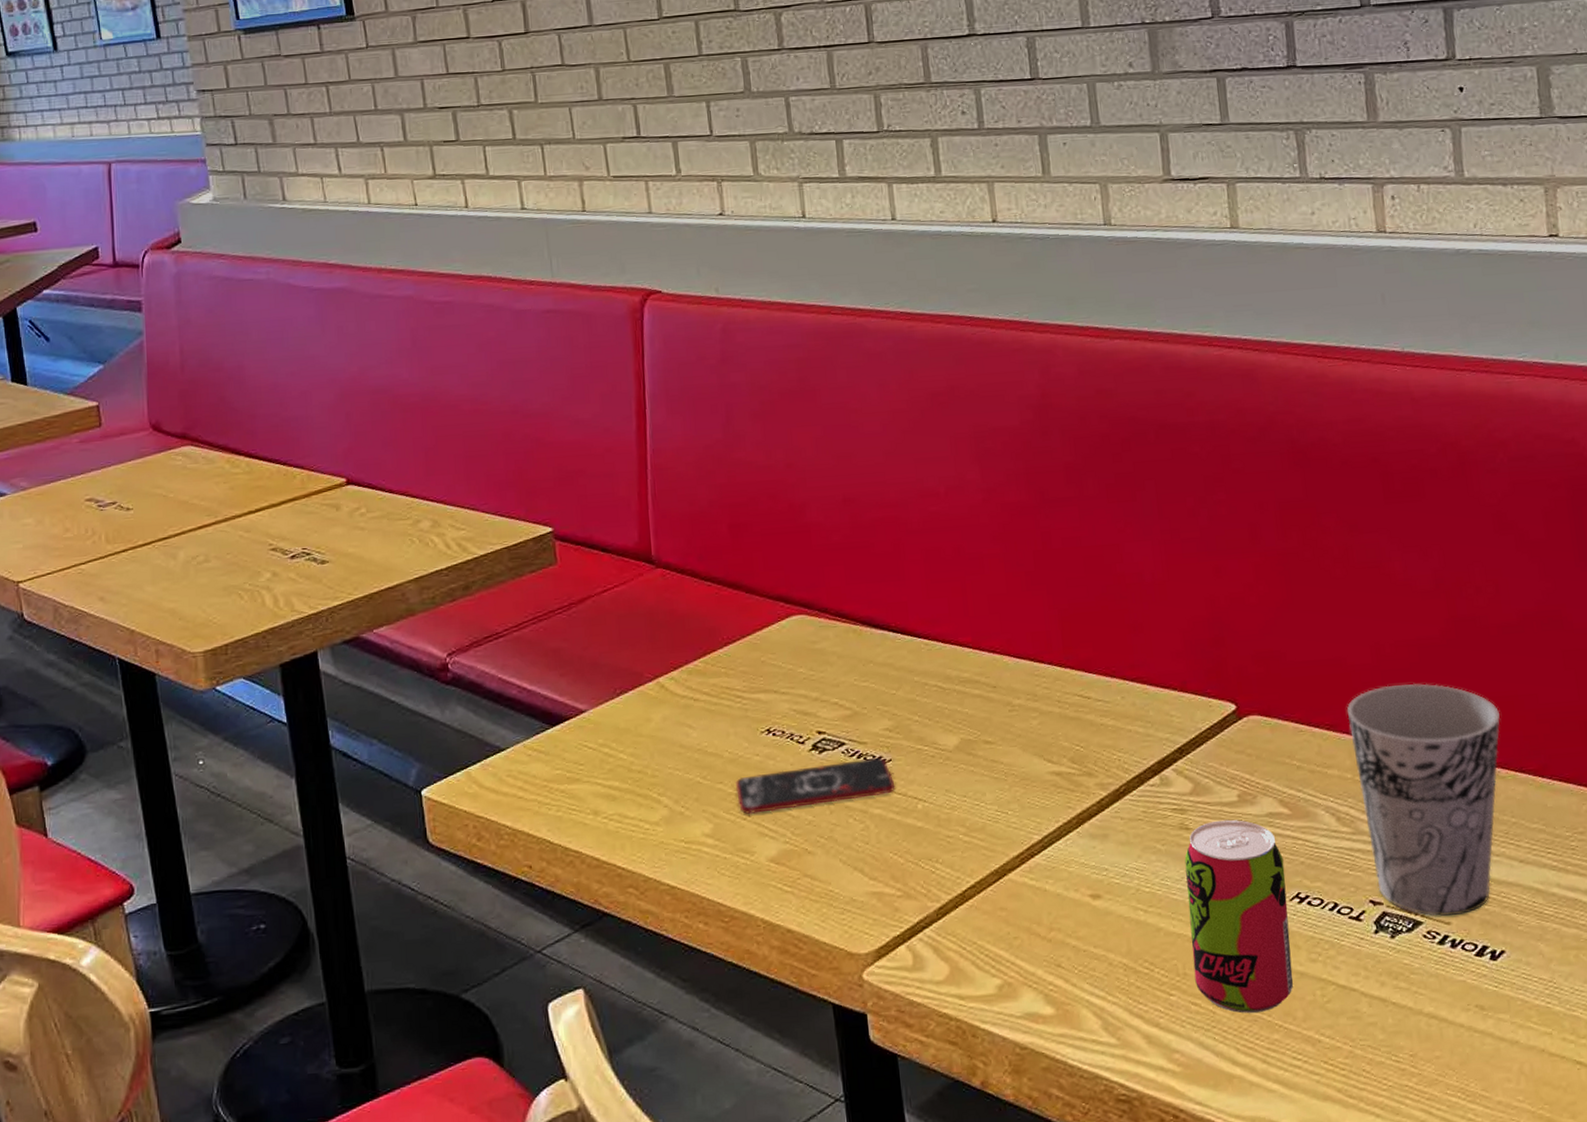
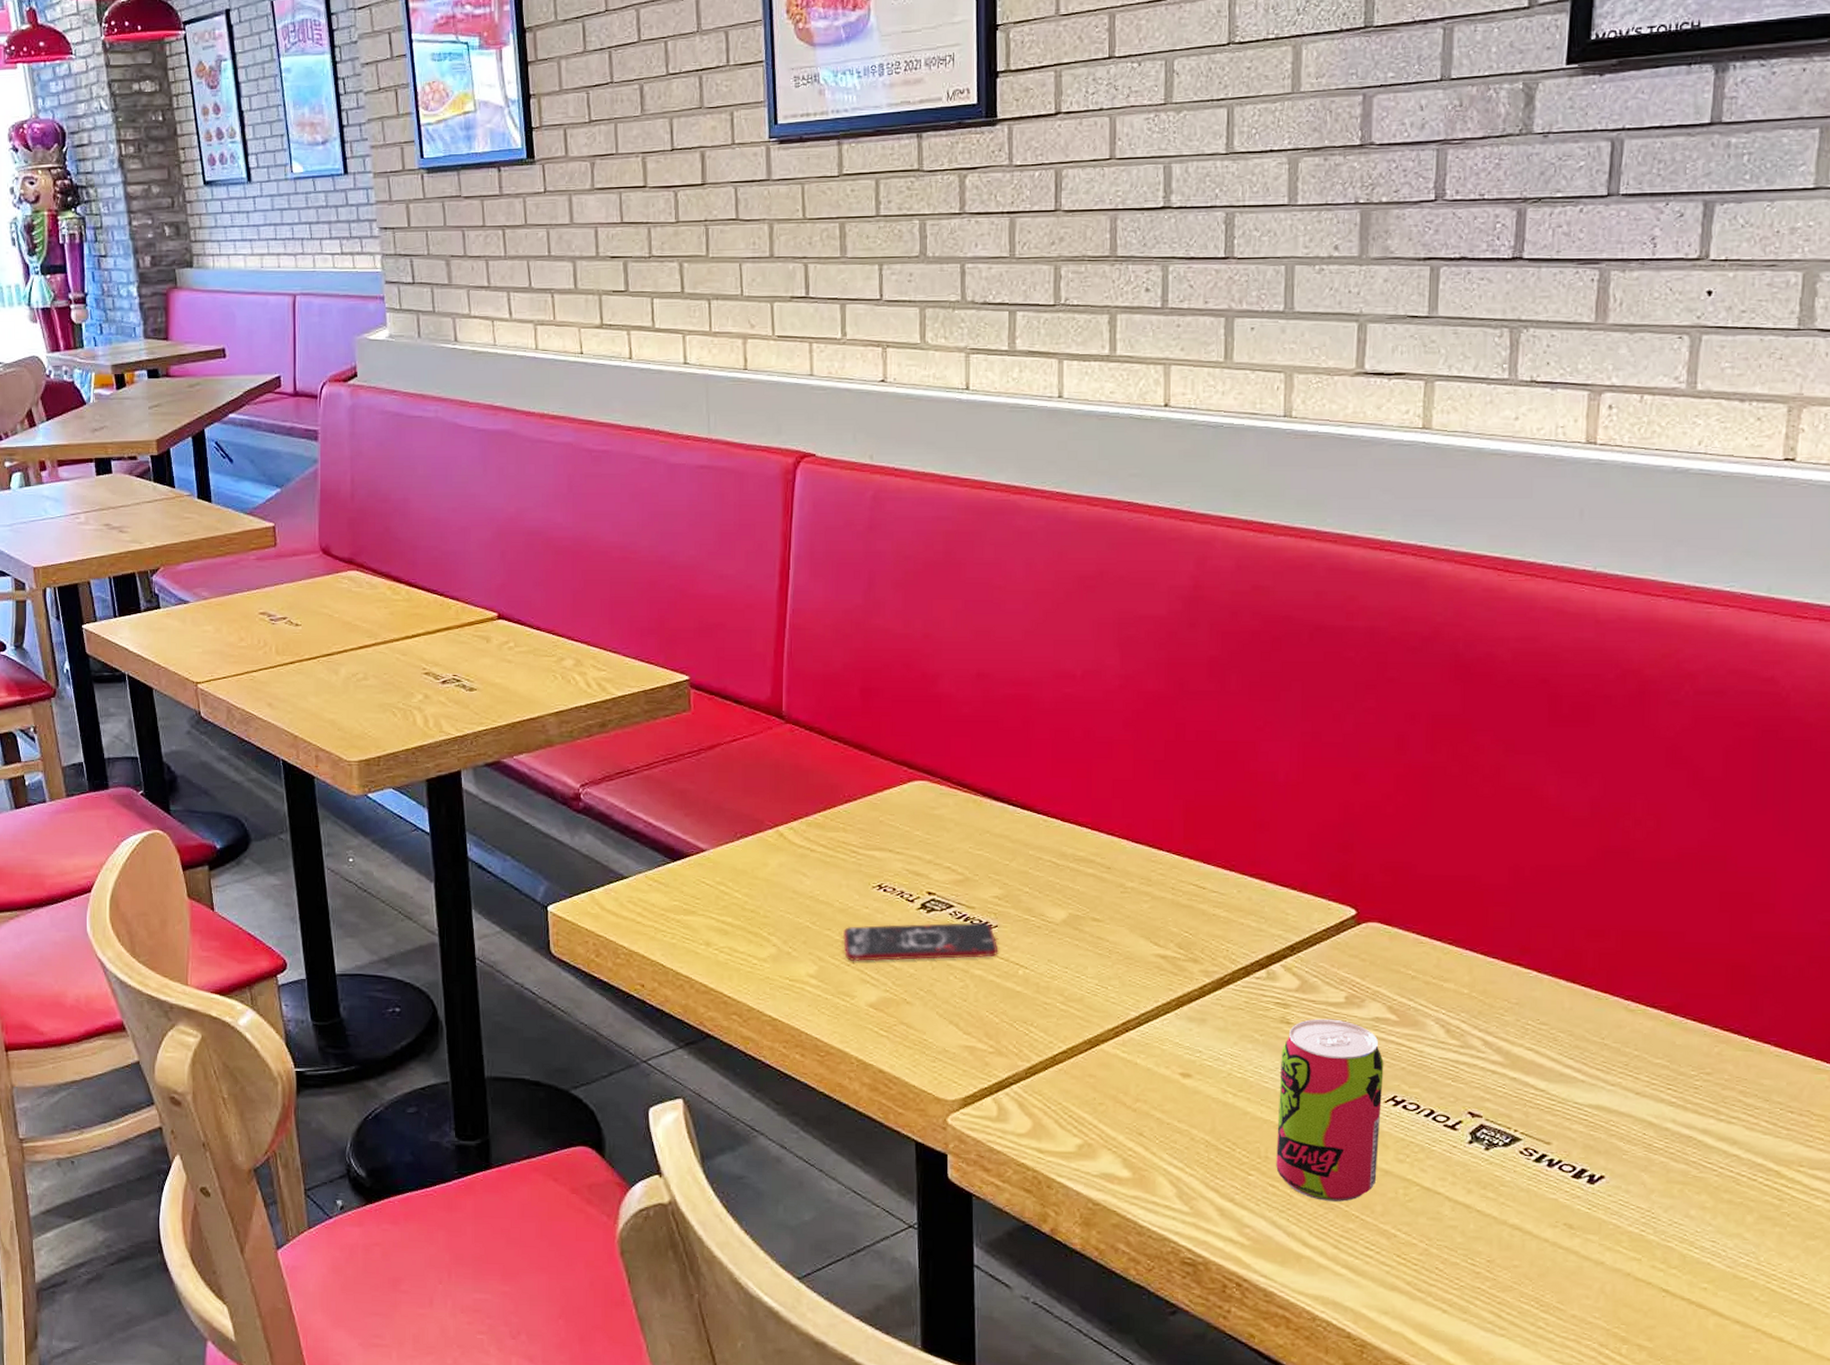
cup: present [1346,683,1500,917] -> none [1473,907,1639,1136]

